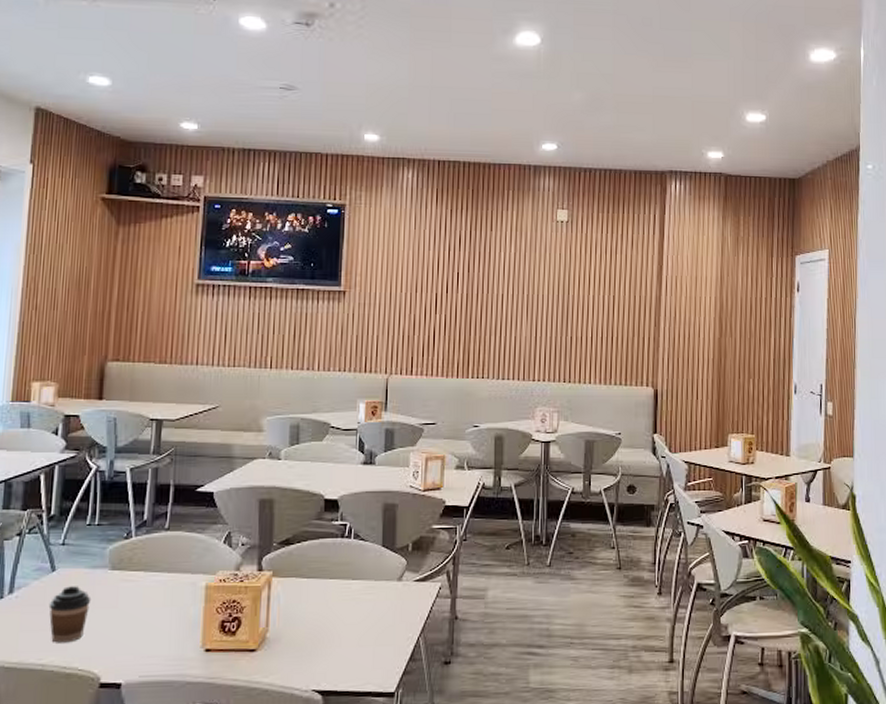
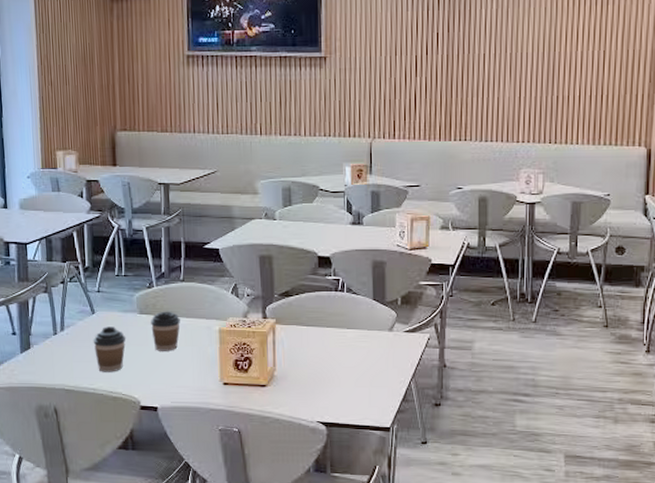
coffee cup: none [124,565,160,614] -> present [151,311,180,351]

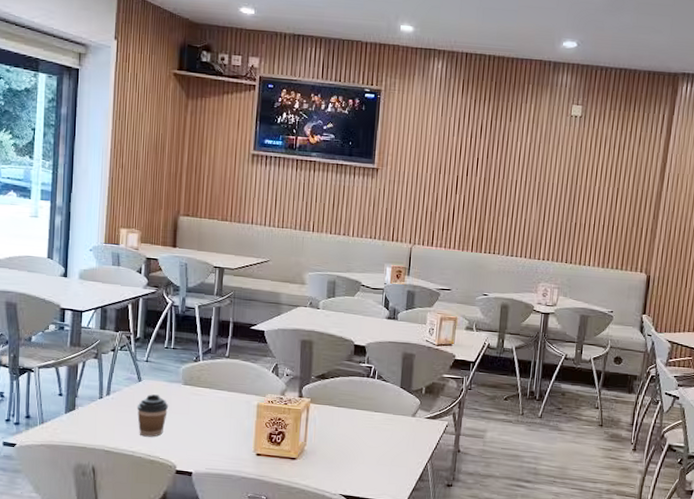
coffee cup: present [151,311,180,351] -> none [194,384,222,421]

